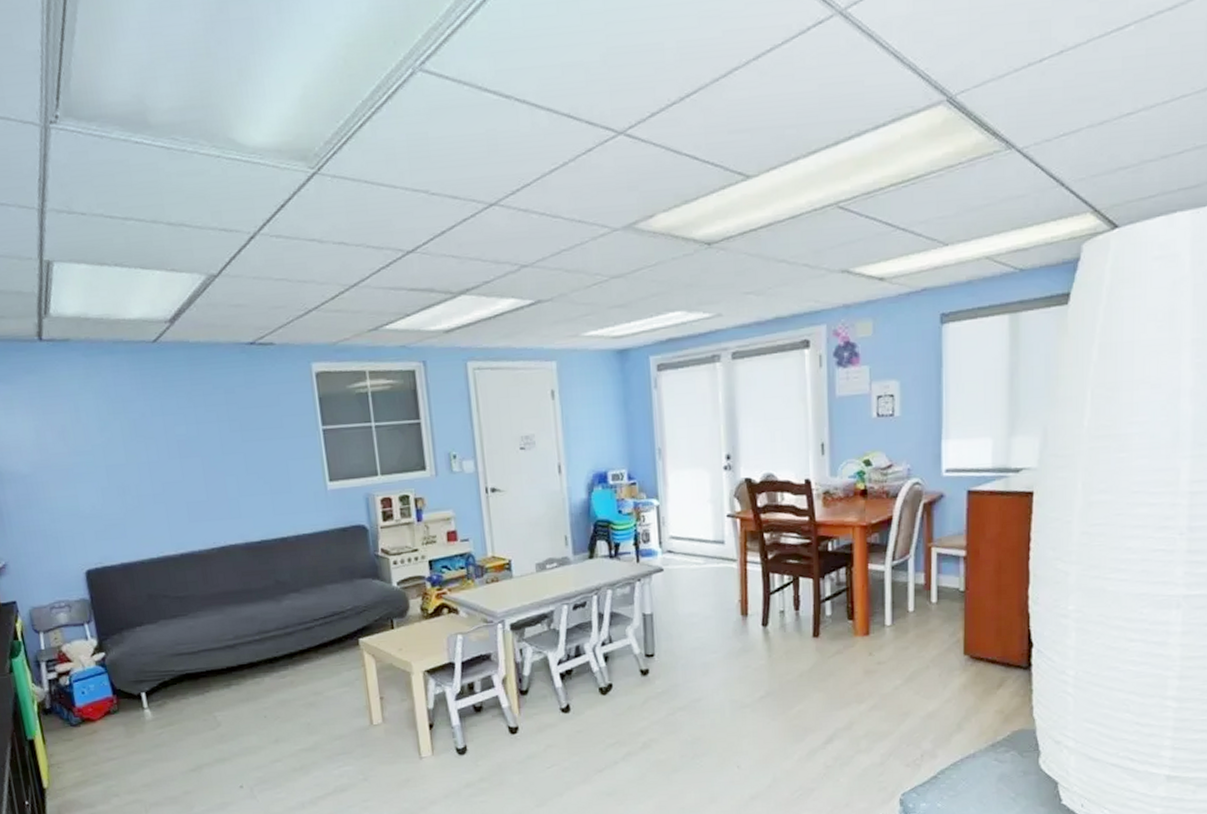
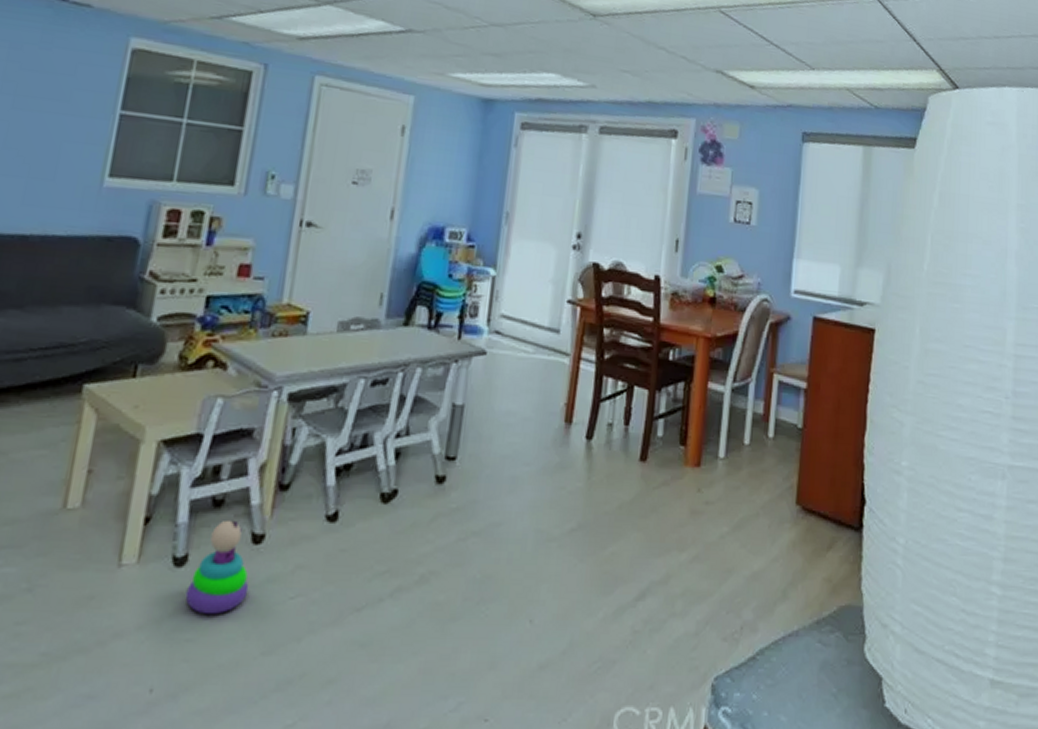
stacking toy: none [471,719,516,784] -> present [185,519,249,615]

